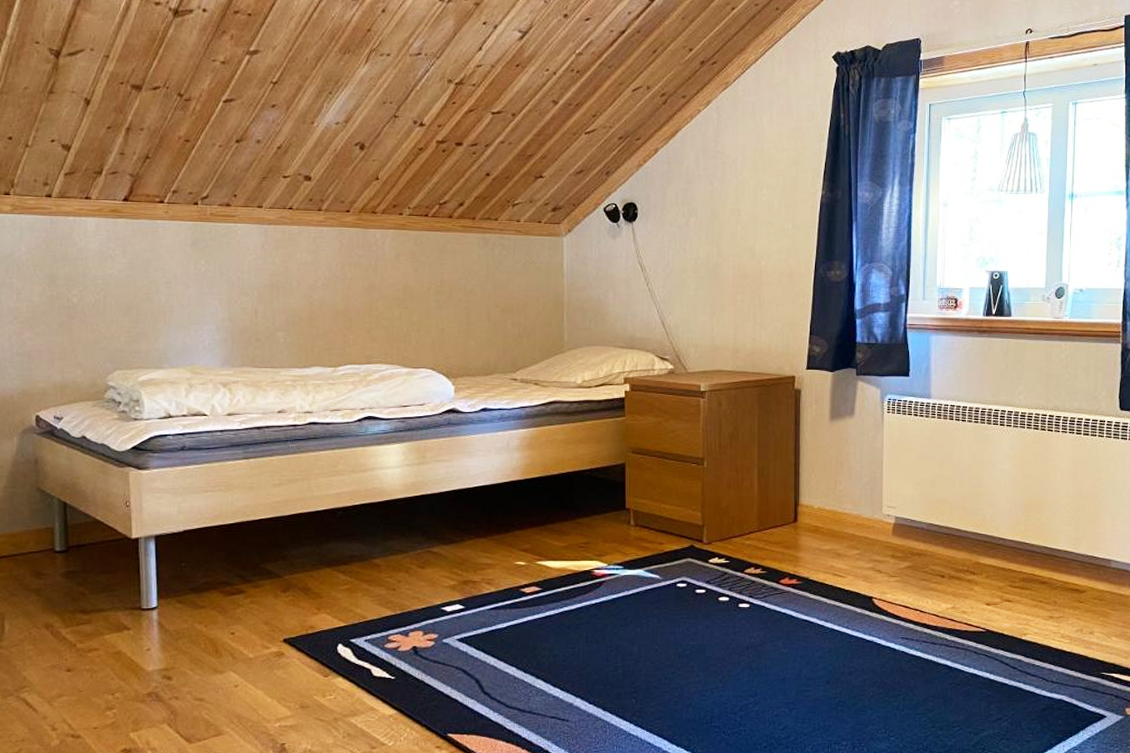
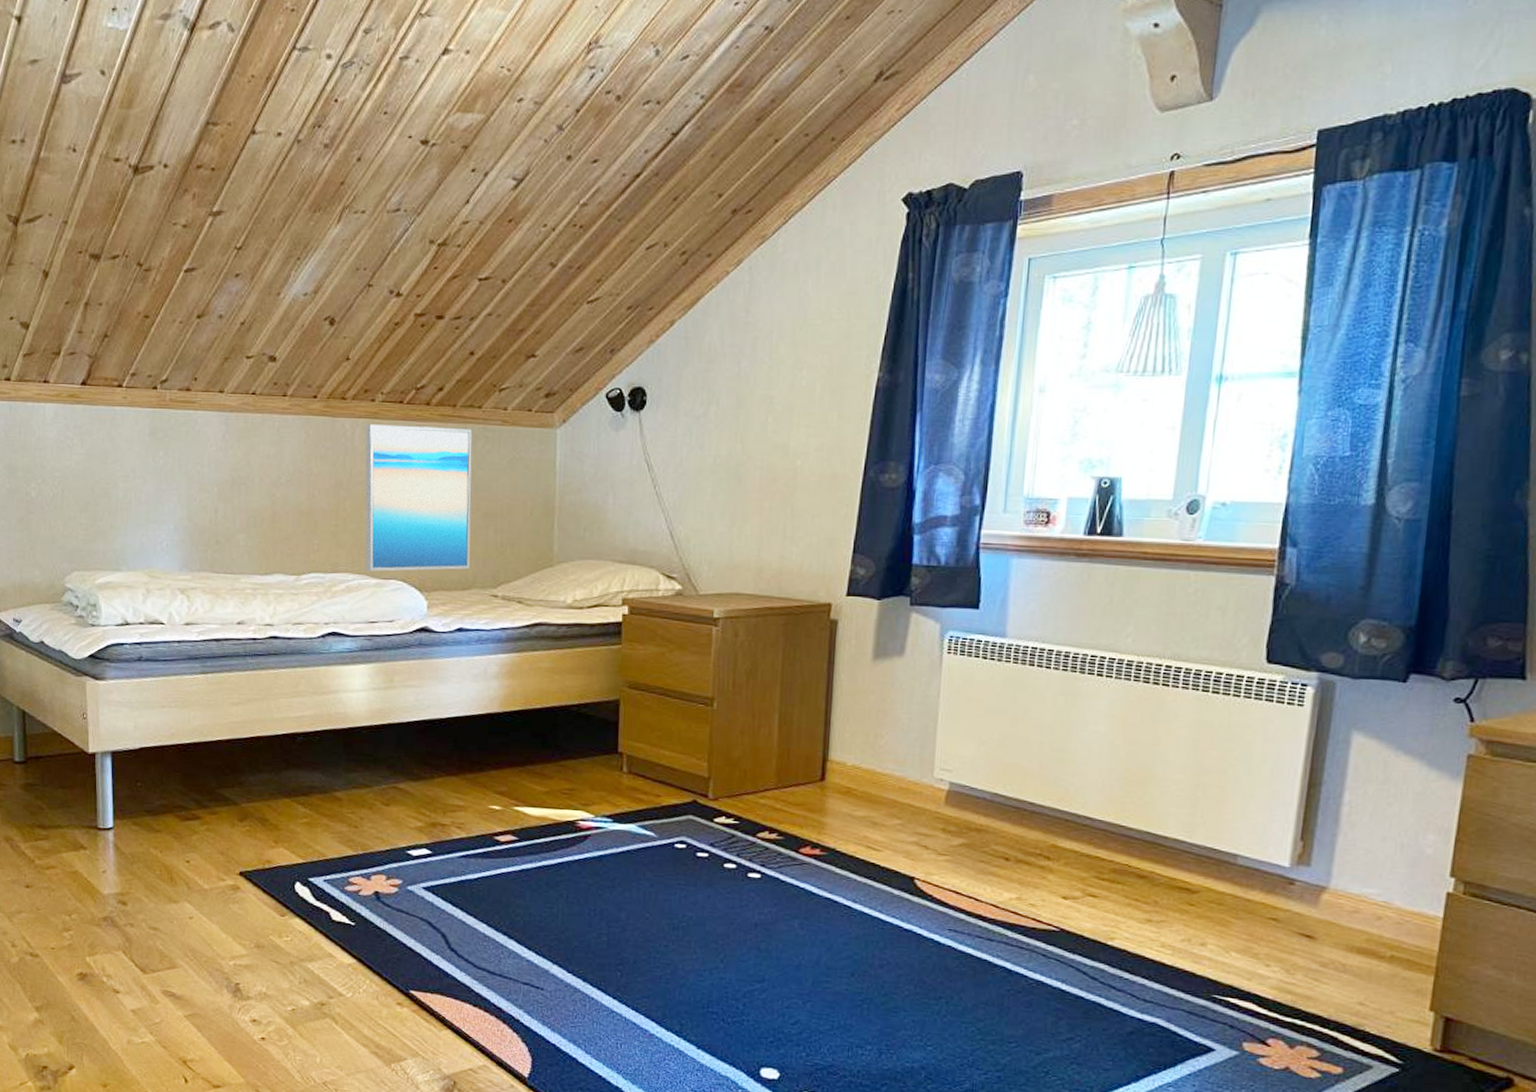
wall art: none [395,234,492,361] -> present [365,424,472,572]

